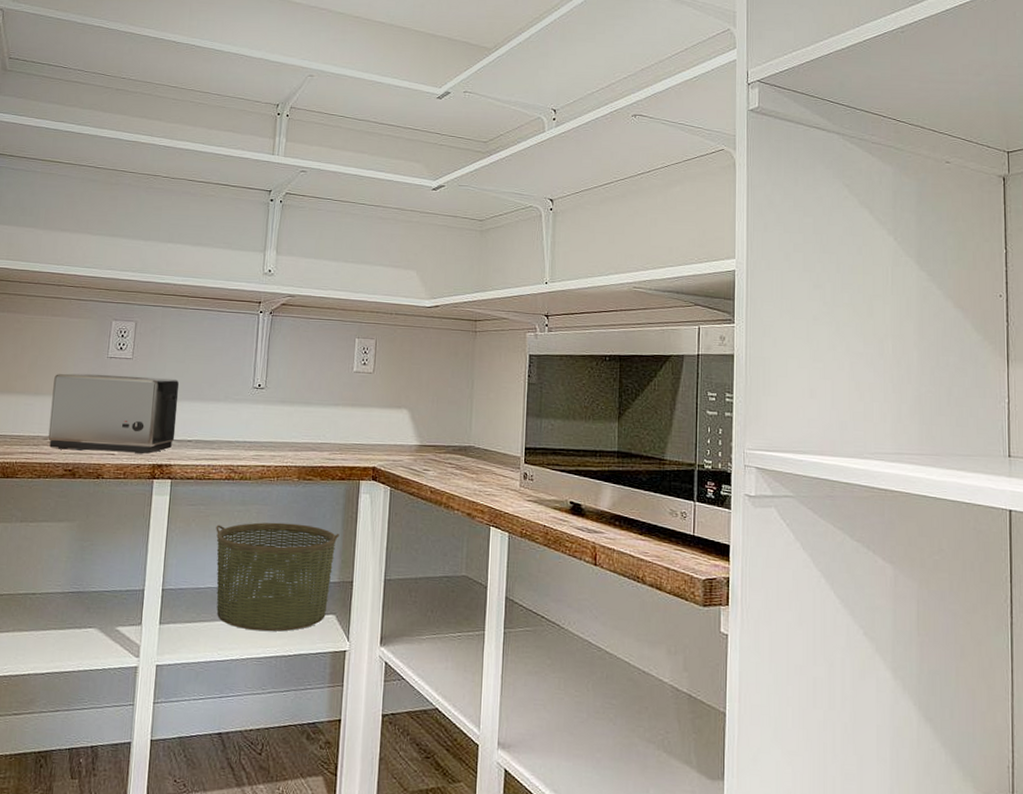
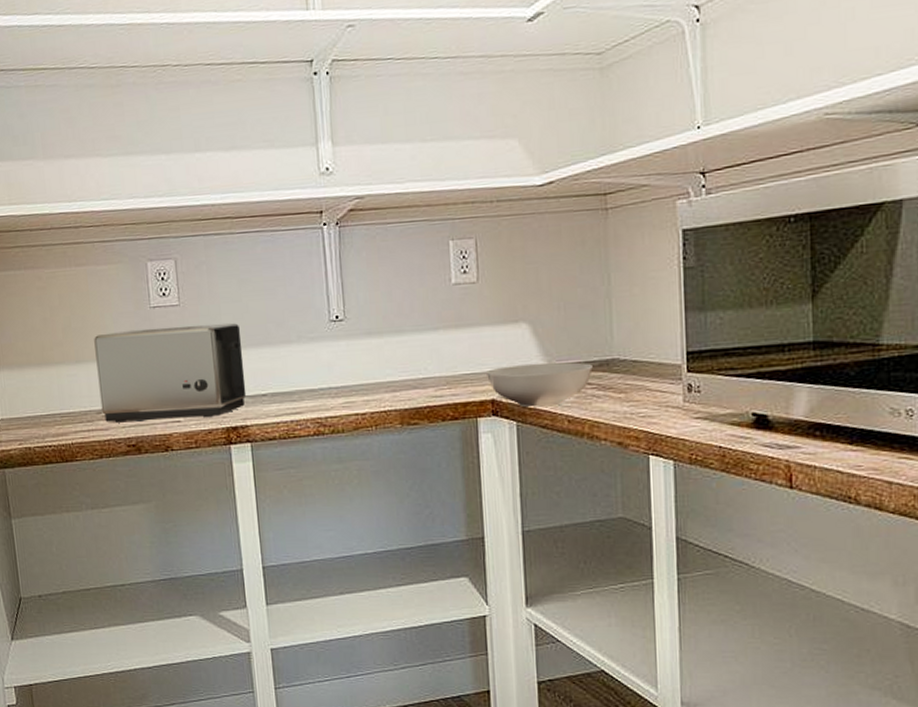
basket: present [216,522,340,632] -> none [312,477,461,603]
bowl: none [371,441,454,478] -> present [487,362,593,408]

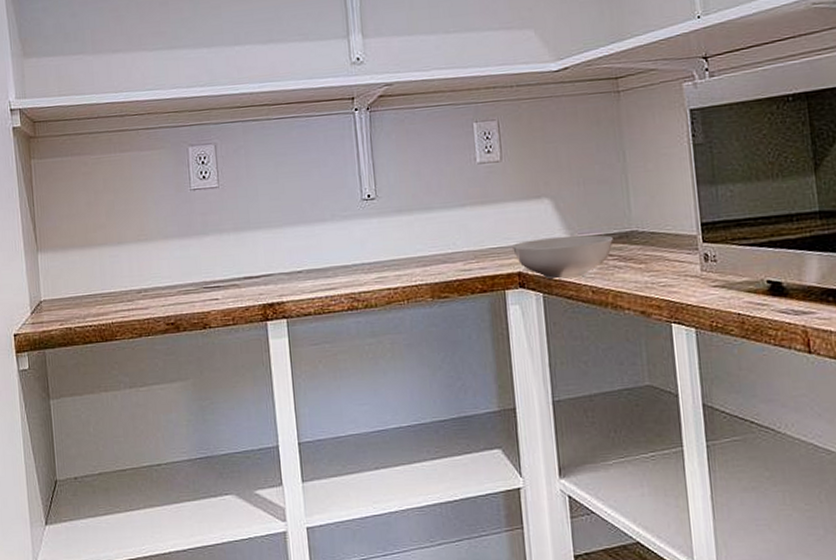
toaster: present [94,322,247,423] -> none [136,202,283,302]

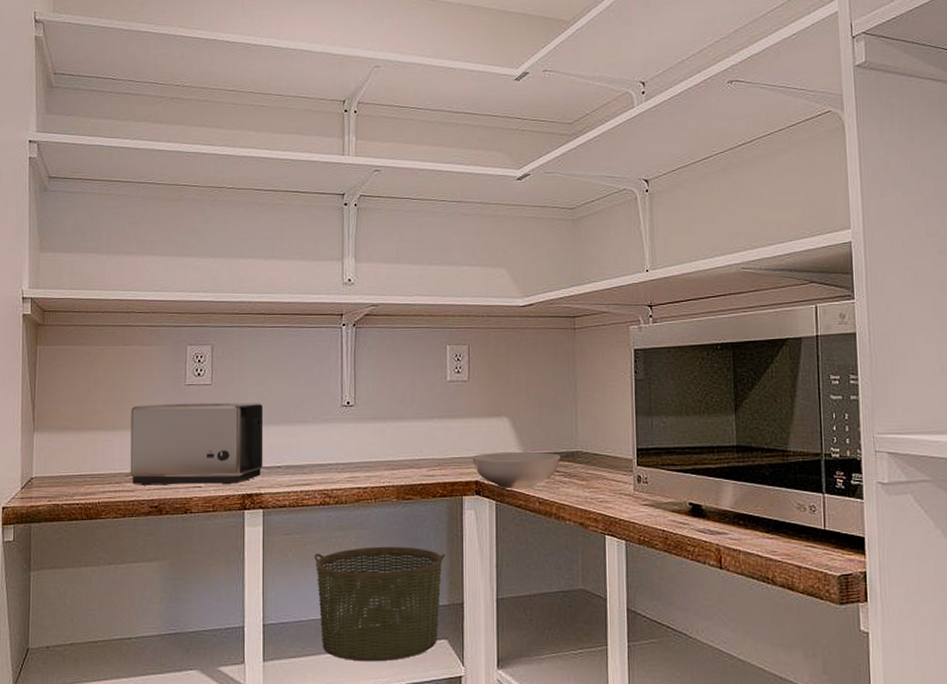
toaster: none [136,202,283,302] -> present [130,402,264,485]
basket: none [346,350,491,478] -> present [314,546,445,662]

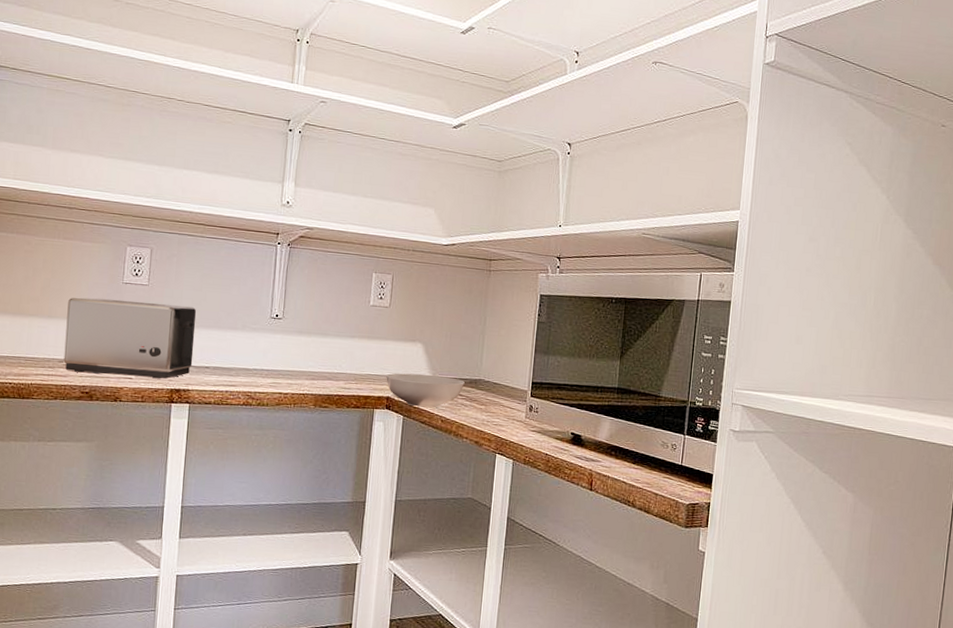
basket: present [314,546,445,662] -> none [234,446,354,546]

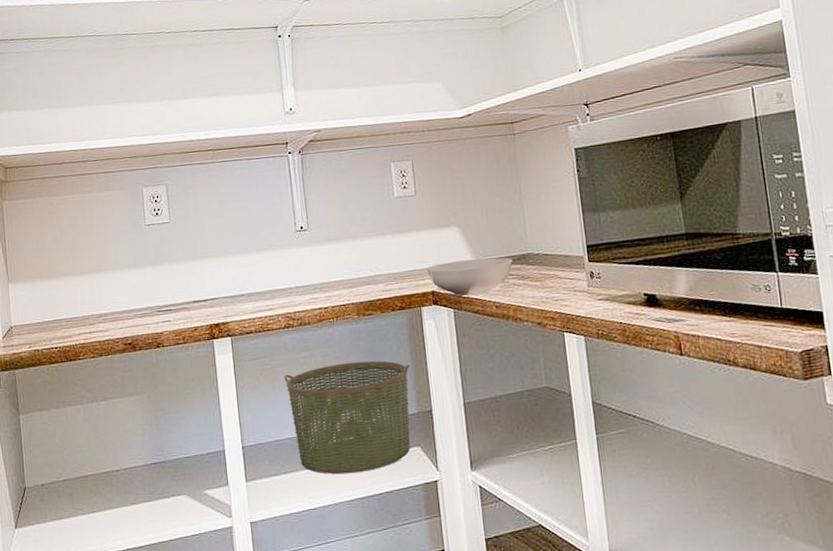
toaster: present [63,297,197,379] -> none [97,235,227,325]
basket: none [234,446,354,546] -> present [284,360,410,475]

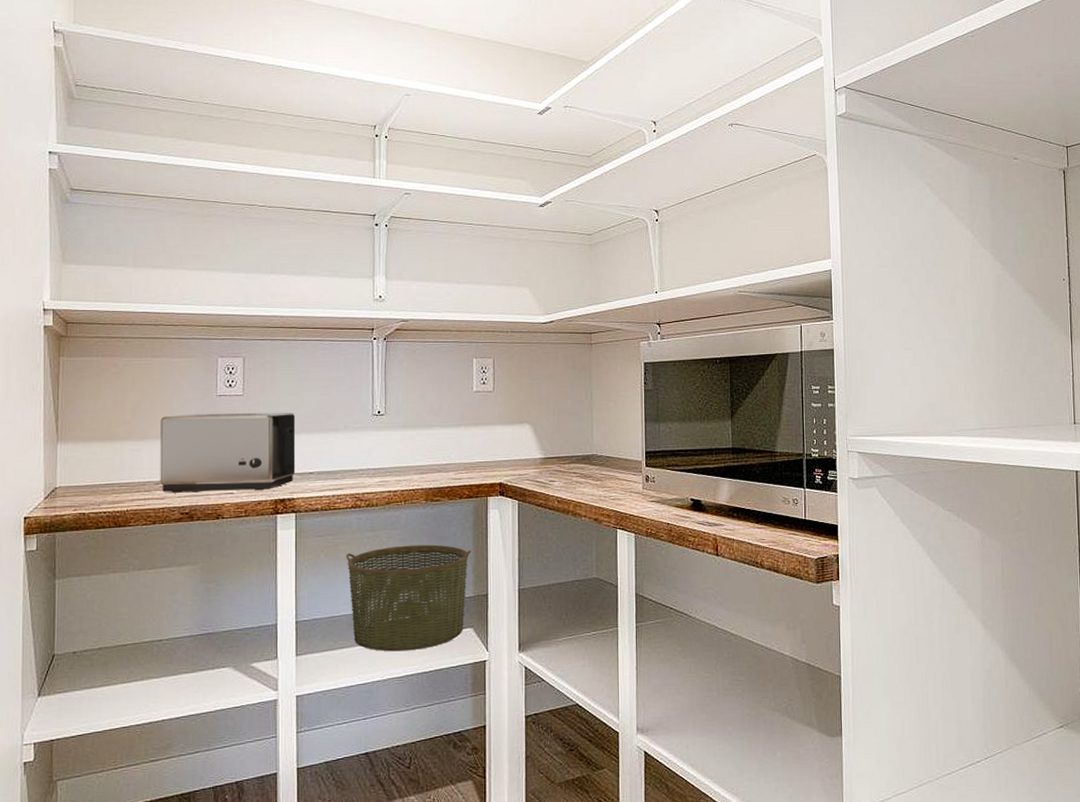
toaster: none [97,235,227,325] -> present [160,412,296,493]
bowl: present [426,257,513,297] -> none [497,455,577,490]

